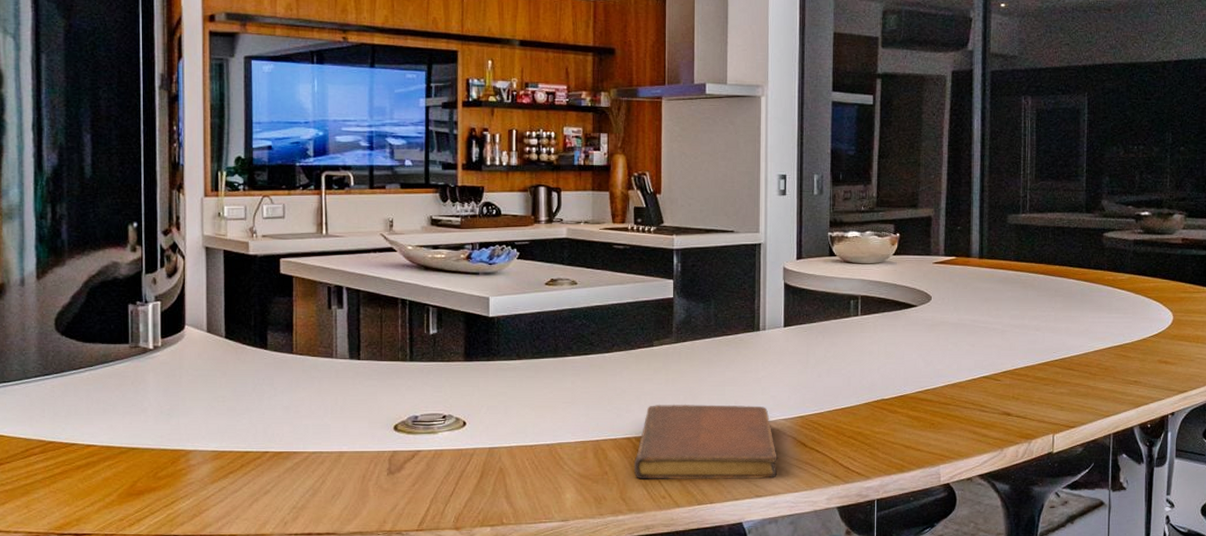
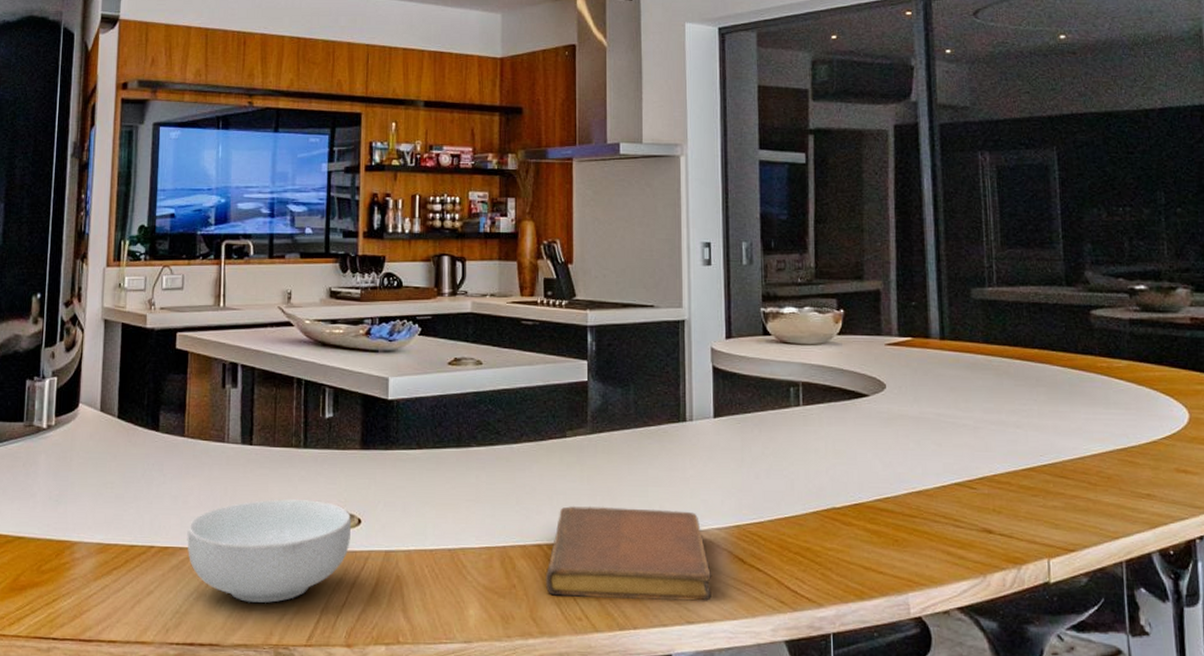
cereal bowl: none [300,406,457,497] -> present [187,498,352,604]

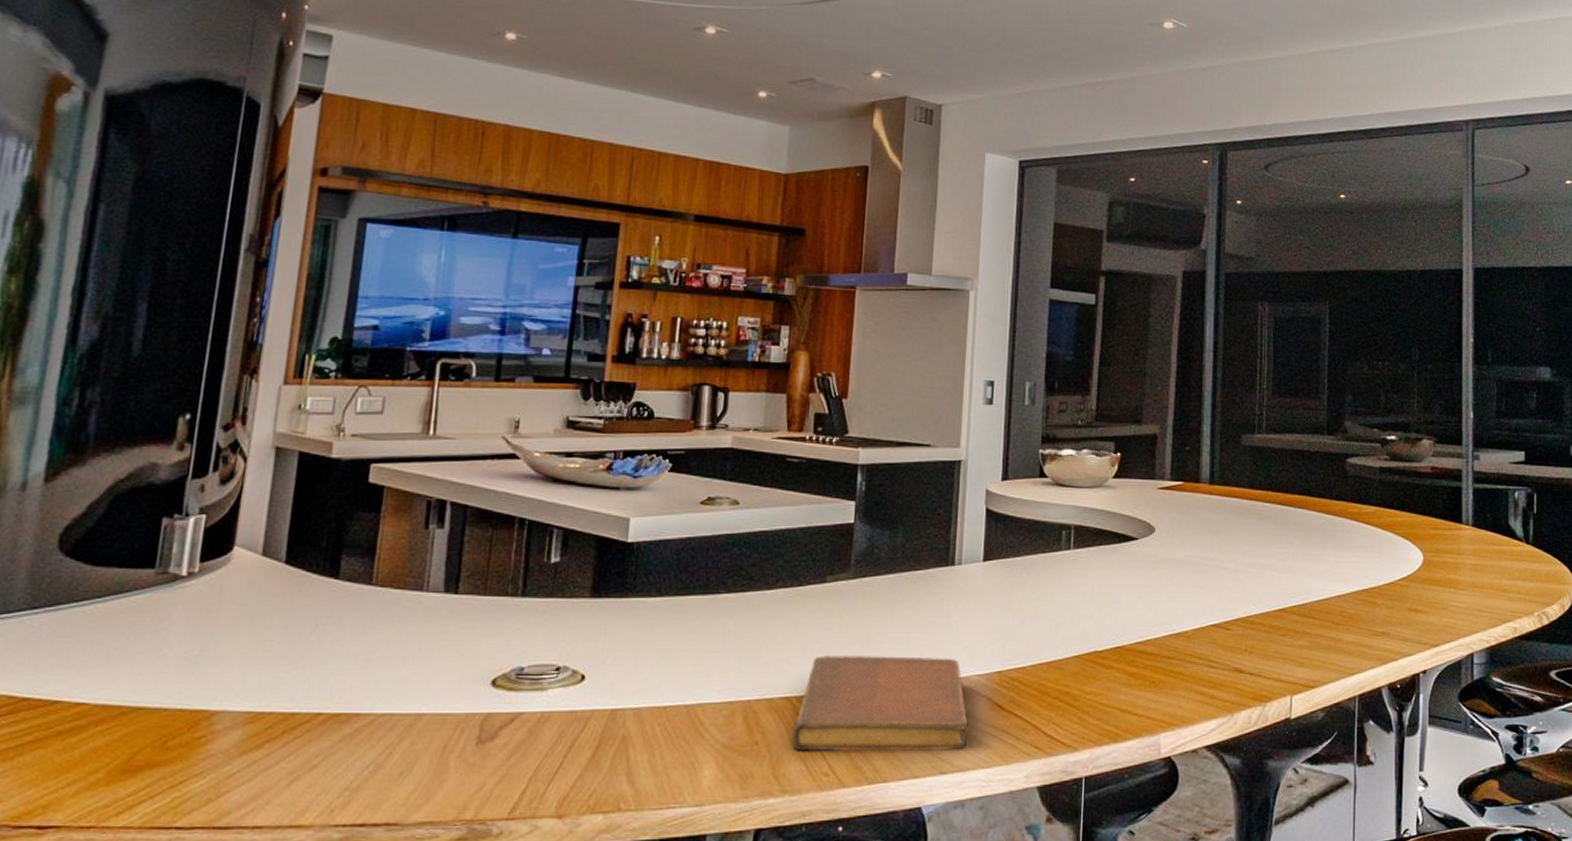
cereal bowl: present [187,498,352,604] -> none [365,654,573,775]

